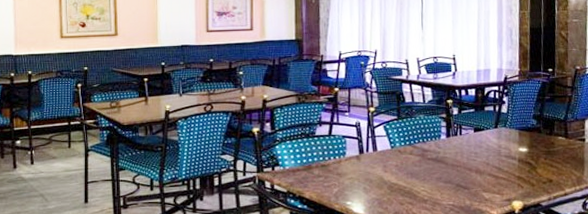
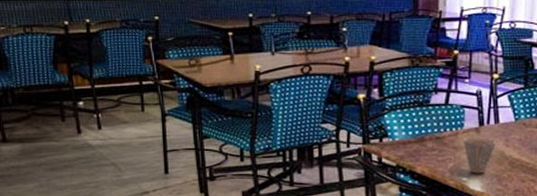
cup: none [346,163,375,198] -> present [463,136,496,174]

